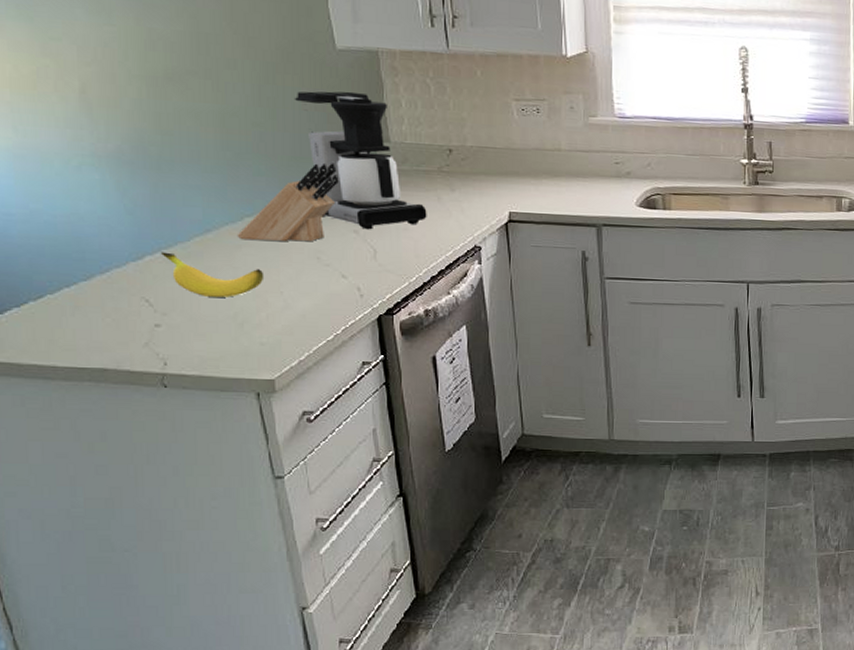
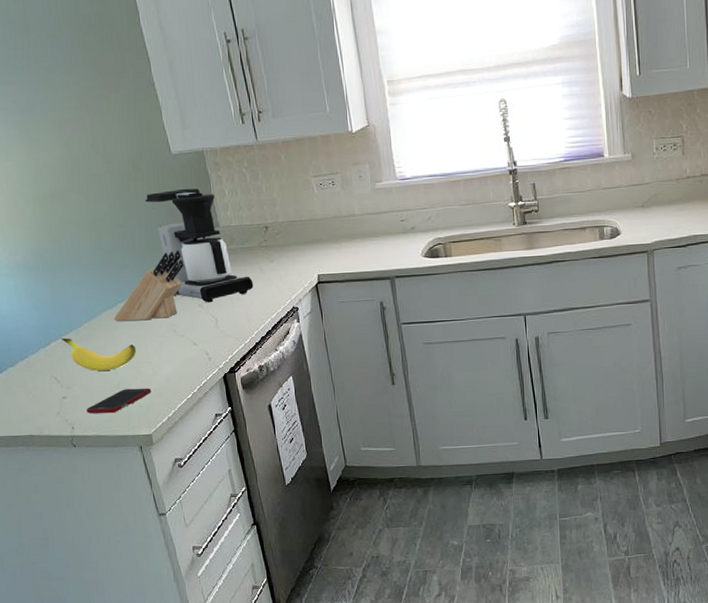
cell phone: none [187,322,280,350] -> present [86,388,152,414]

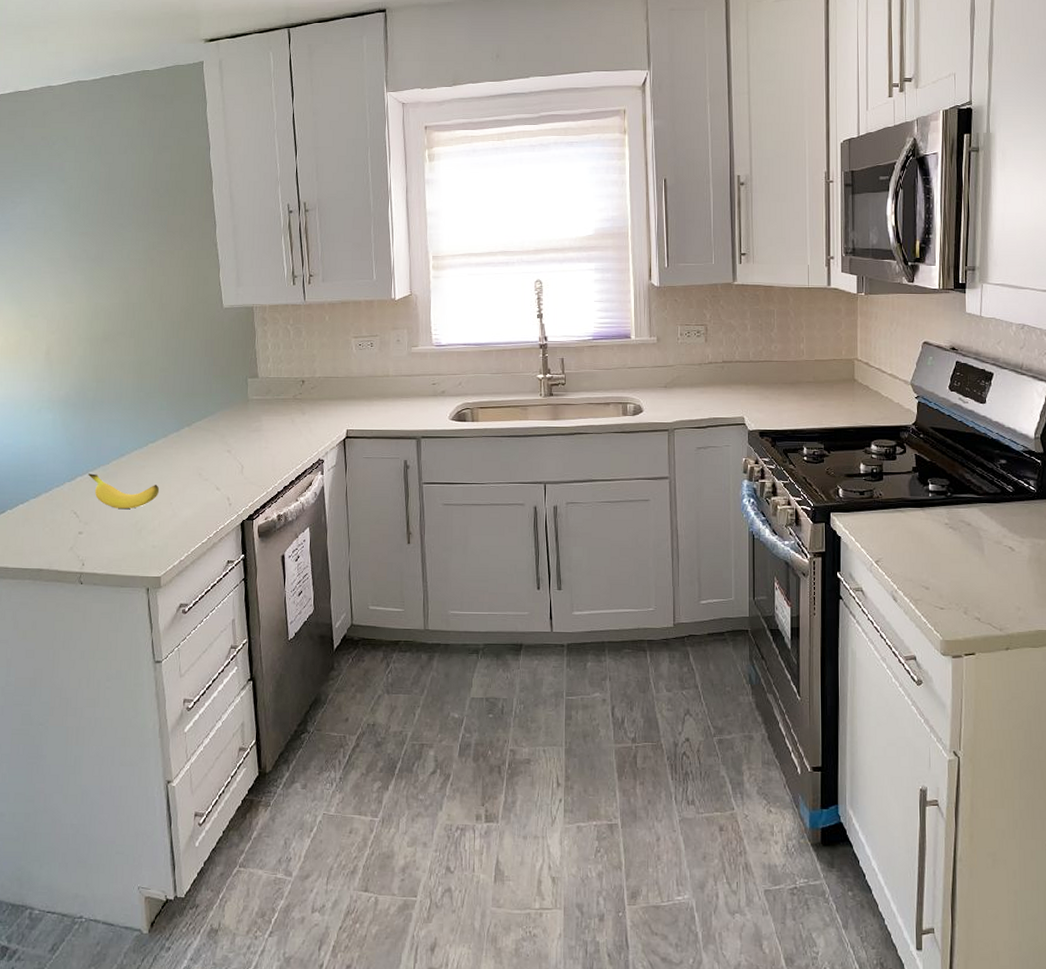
cell phone: present [86,388,152,414] -> none [100,528,168,553]
knife block: present [113,250,185,322] -> none [142,397,220,462]
coffee maker: present [144,188,254,303] -> none [190,339,283,449]

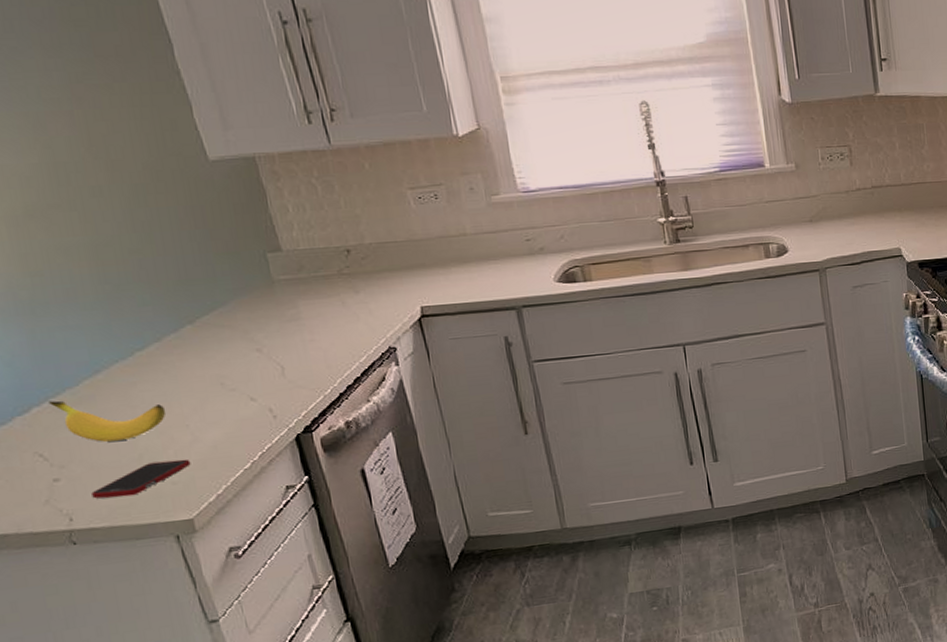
cell phone: none [100,528,168,553] -> present [91,459,191,499]

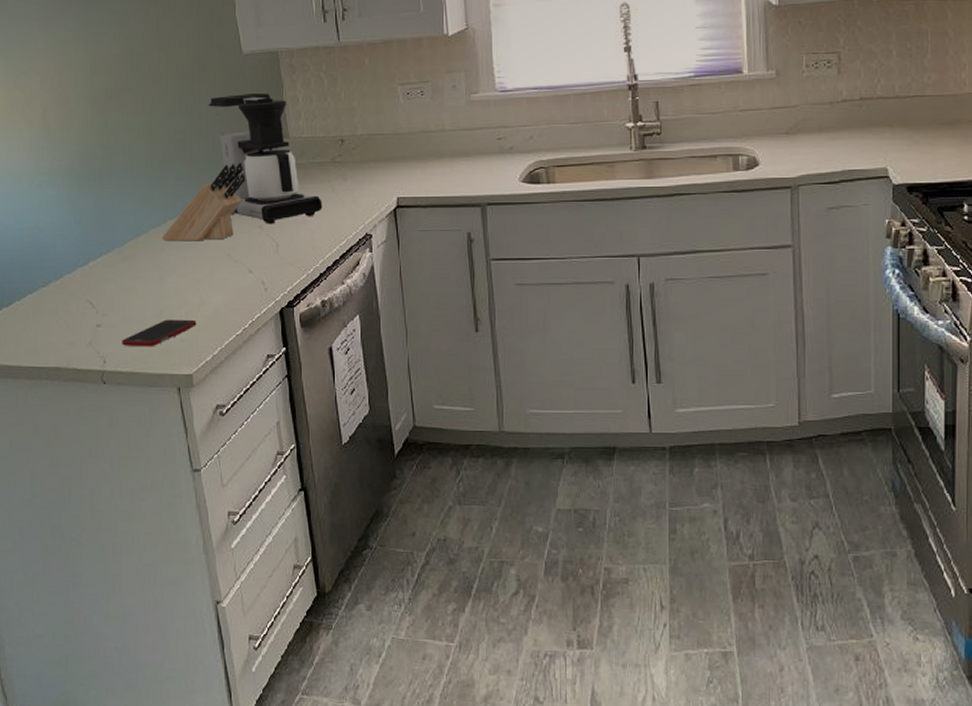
banana: present [47,400,167,442] -> none [101,257,184,297]
knife block: none [129,281,234,376] -> present [161,162,247,242]
coffee maker: none [170,203,334,347] -> present [208,92,323,225]

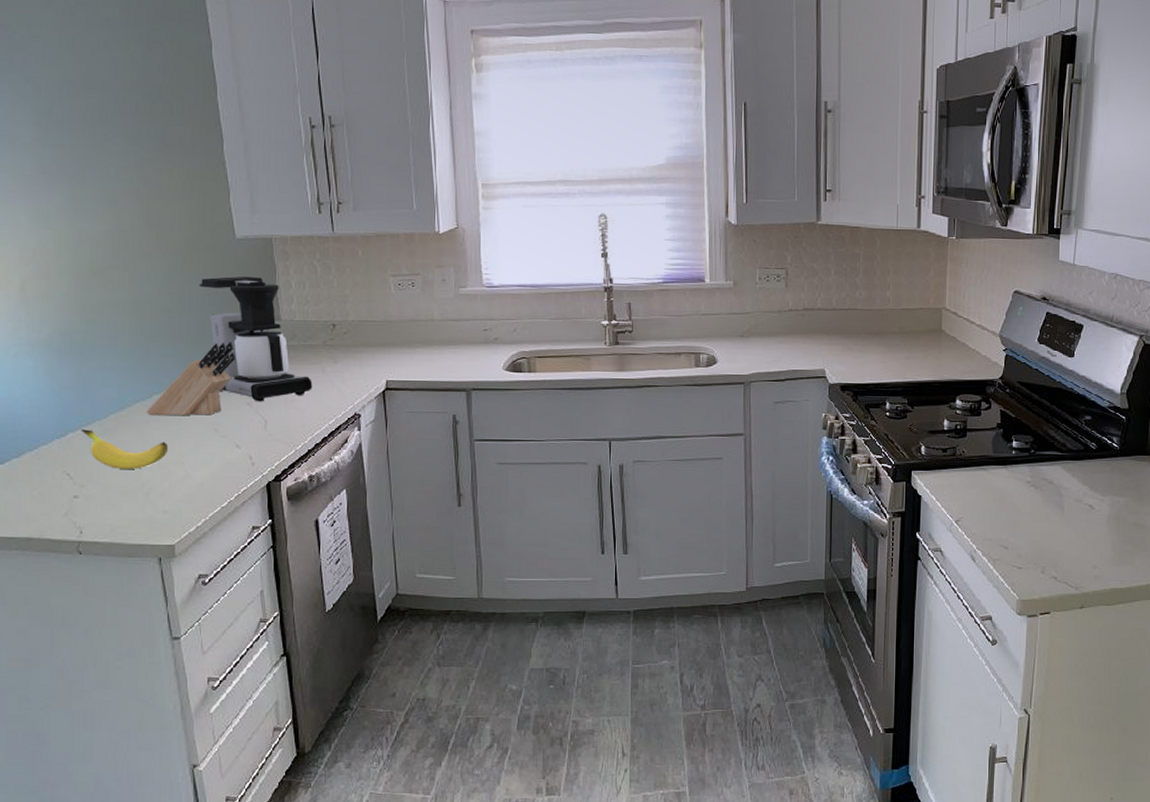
banana: none [101,257,184,297] -> present [80,429,169,469]
cell phone: present [122,319,197,347] -> none [100,491,181,518]

